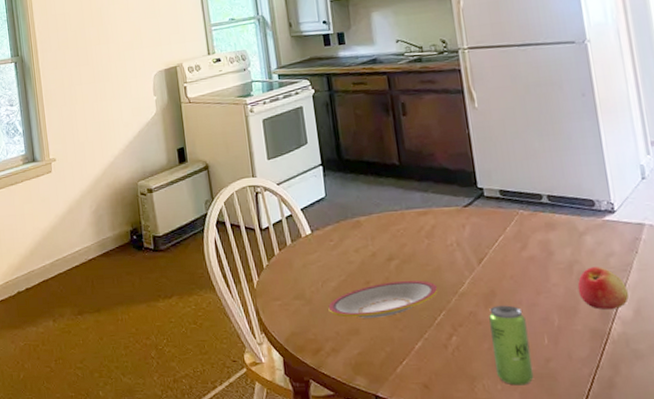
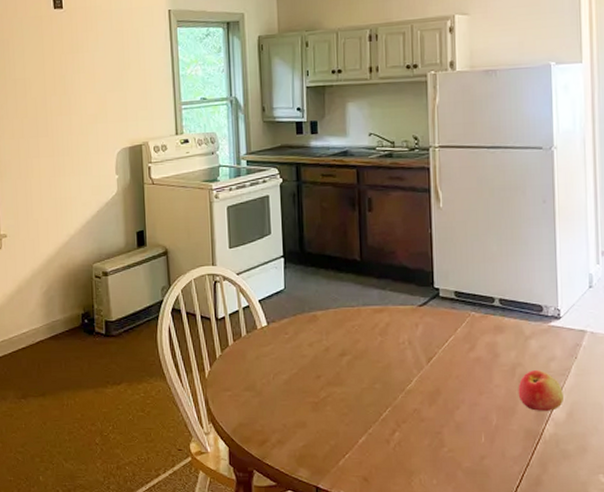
plate: present [328,280,439,318] -> none [277,376,386,412]
beverage can: present [489,305,534,386] -> none [432,404,468,481]

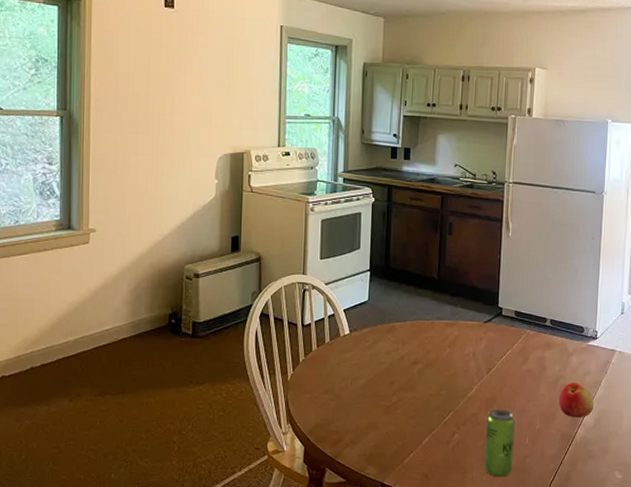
beverage can: none [432,404,468,481] -> present [484,409,515,477]

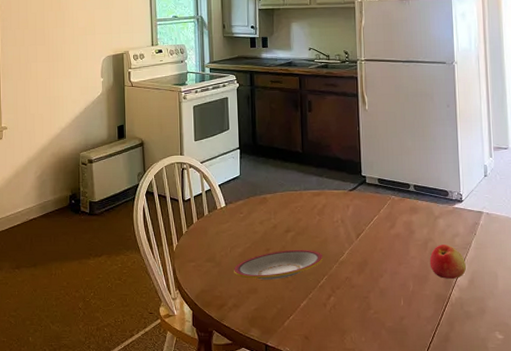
plate: none [353,383,451,415] -> present [234,249,324,280]
beverage can: present [484,409,515,477] -> none [361,273,390,338]

